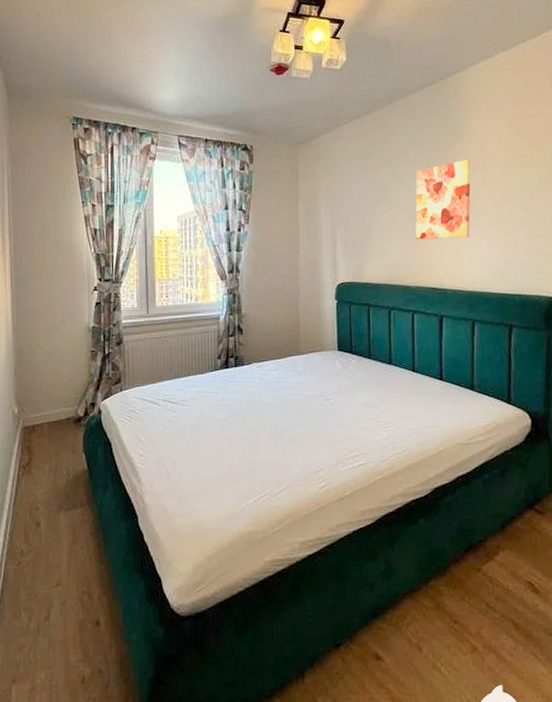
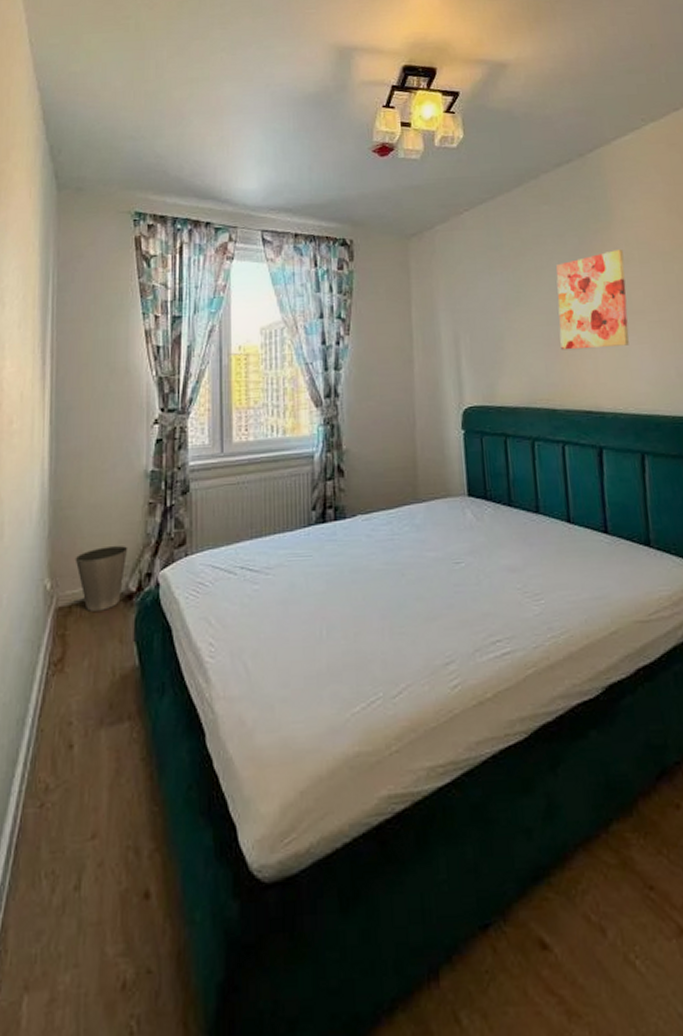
waste basket: none [35,382,77,430] -> present [75,545,128,611]

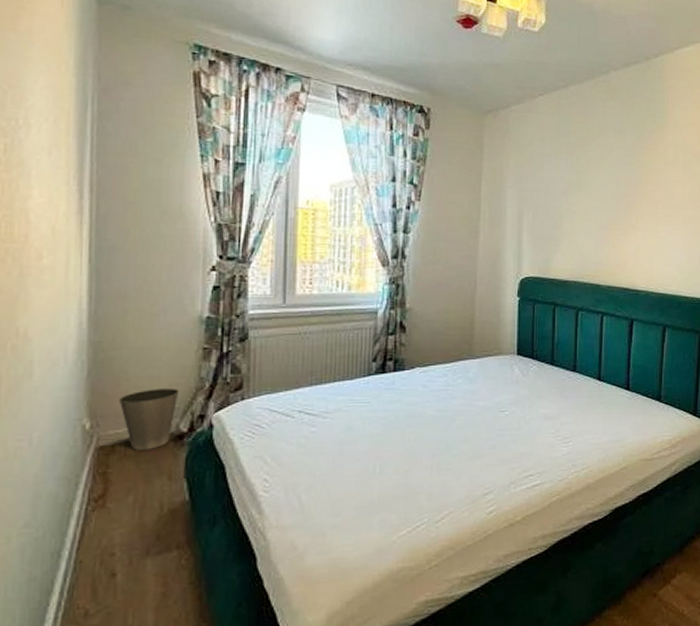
wall art: present [556,250,630,350] -> none [610,150,671,235]

